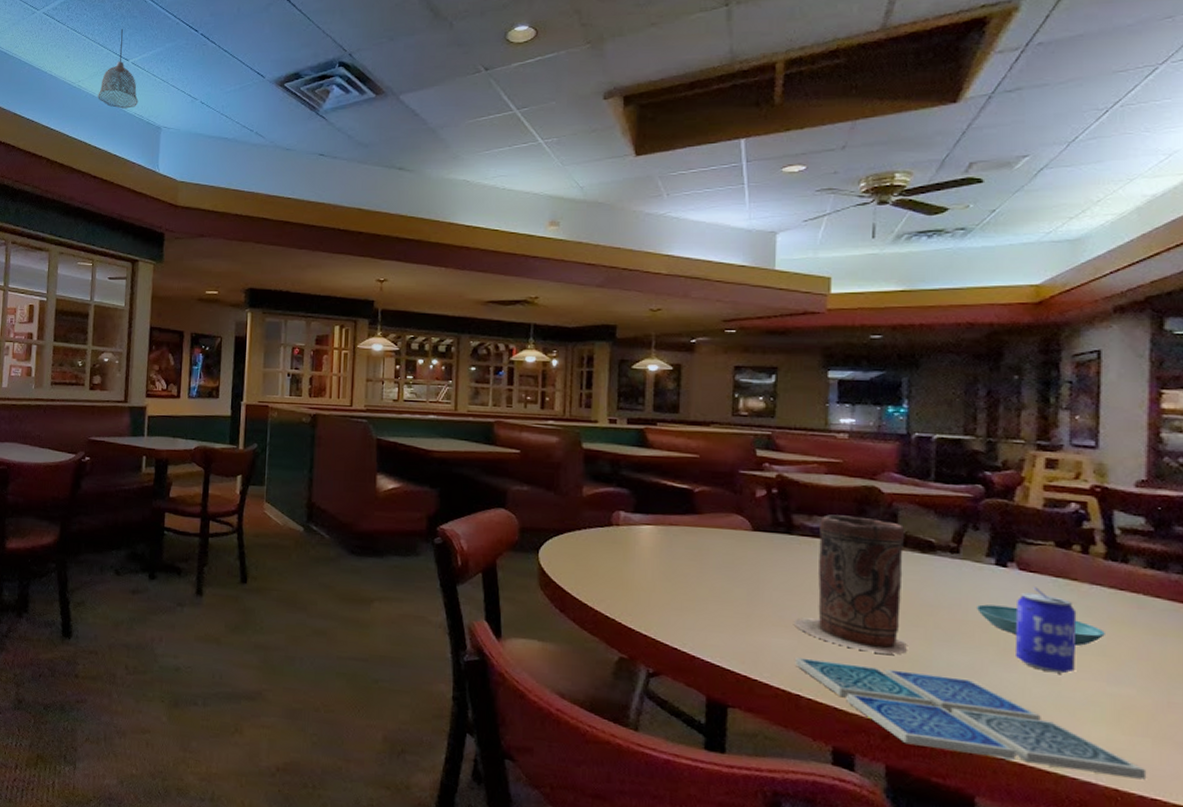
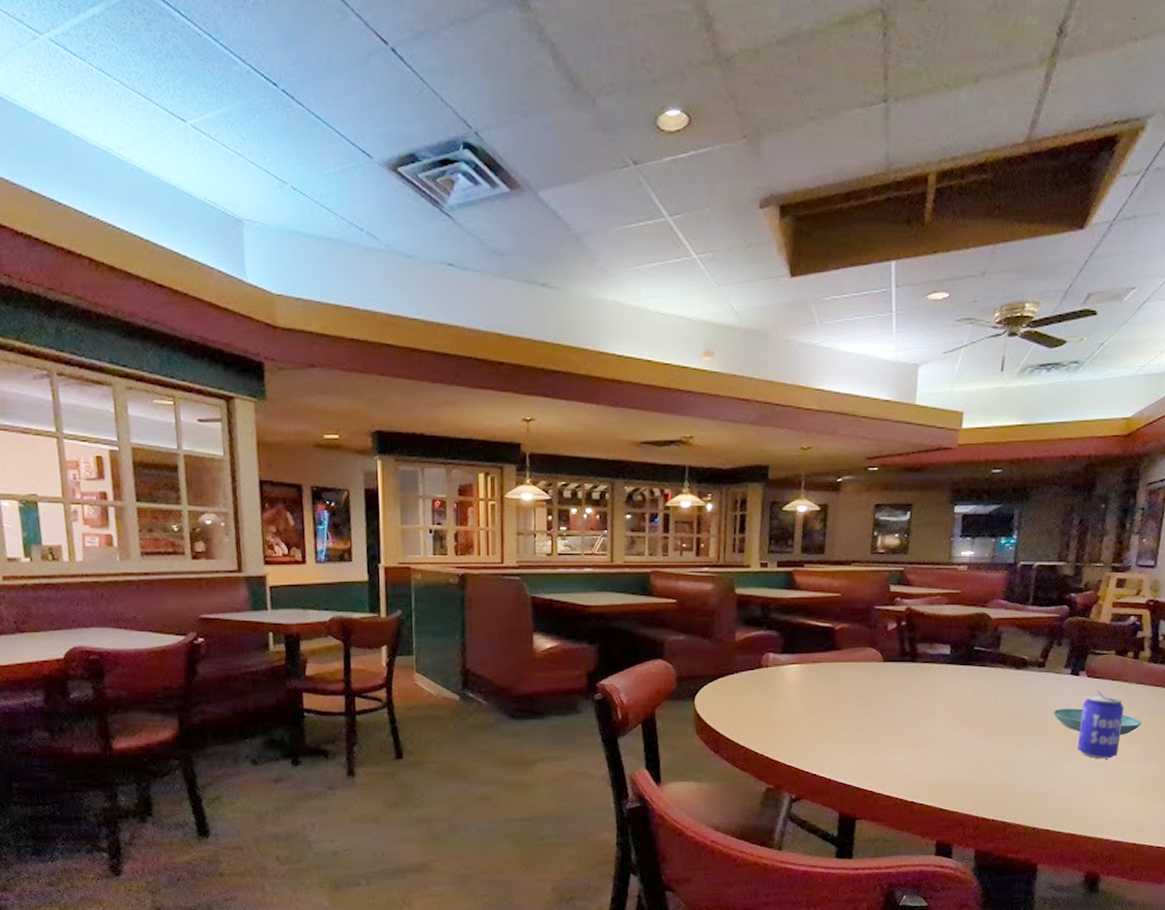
pendant lamp: present [98,28,139,109] -> none [149,72,208,192]
vase: present [794,514,908,655] -> none [913,641,1006,759]
drink coaster: present [795,657,1147,780] -> none [912,769,1156,834]

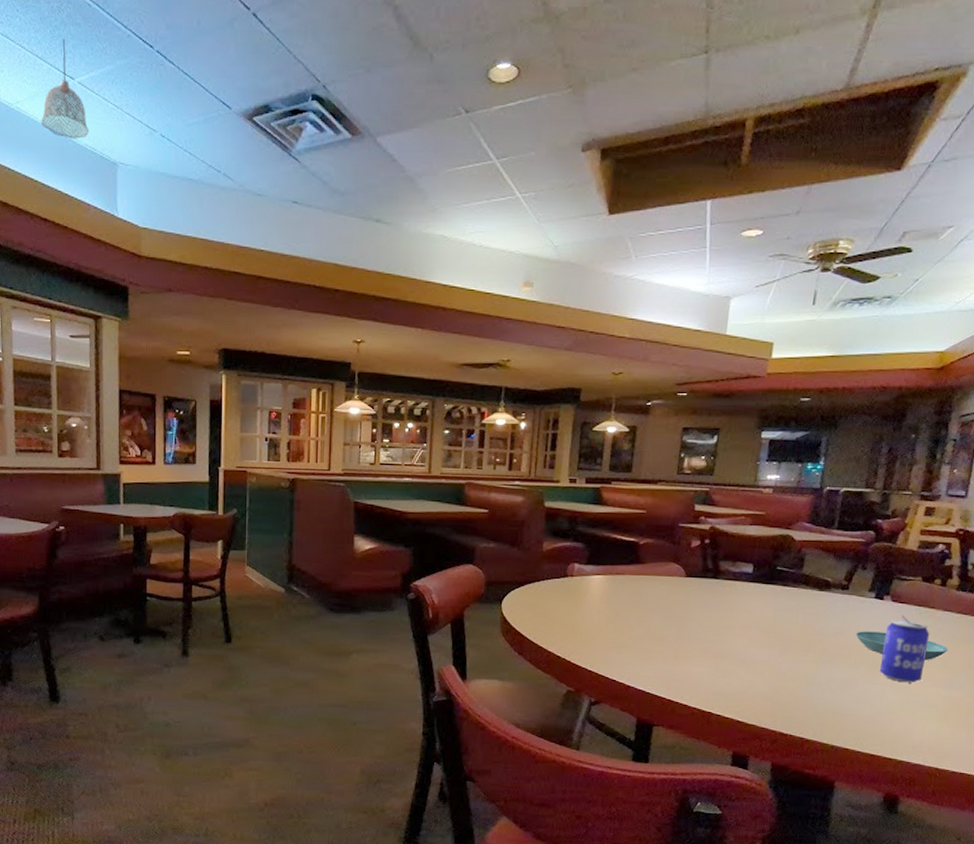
pendant lamp: none [149,72,208,192] -> present [41,38,89,139]

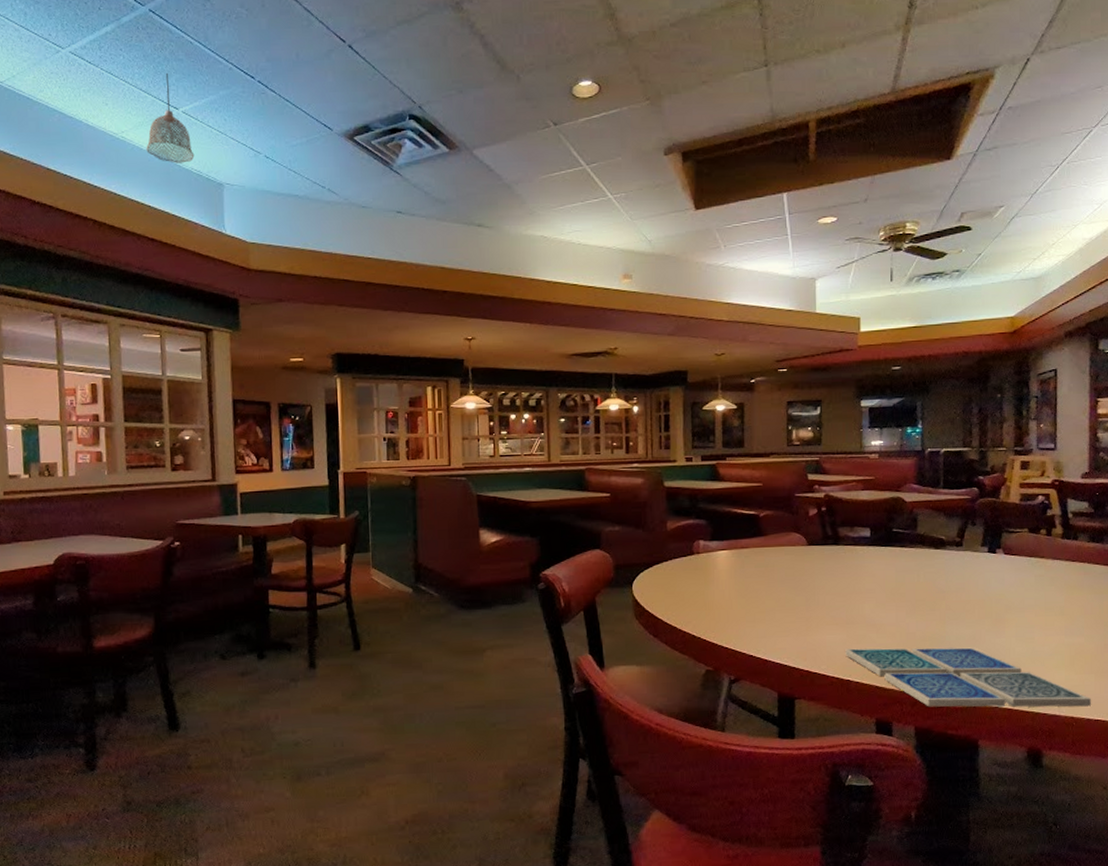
drink coaster: none [710,682,960,760] -> present [845,647,1092,708]
saucer: present [855,631,948,660] -> none [975,585,1063,609]
beer can: present [879,615,930,683] -> none [1003,567,1044,634]

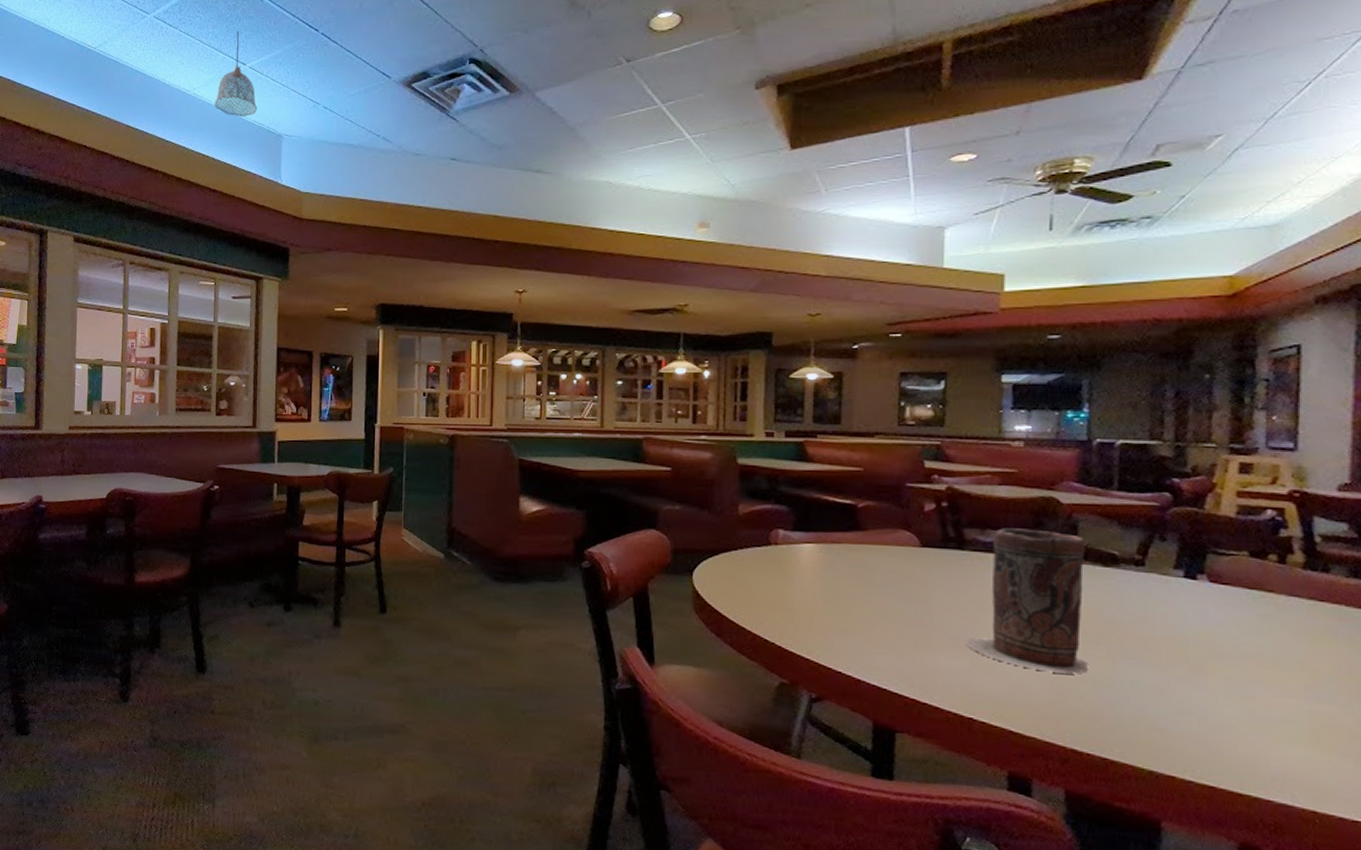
vase: none [843,524,928,636] -> present [967,528,1090,674]
drink coaster: present [845,647,1092,708] -> none [968,679,1348,801]

